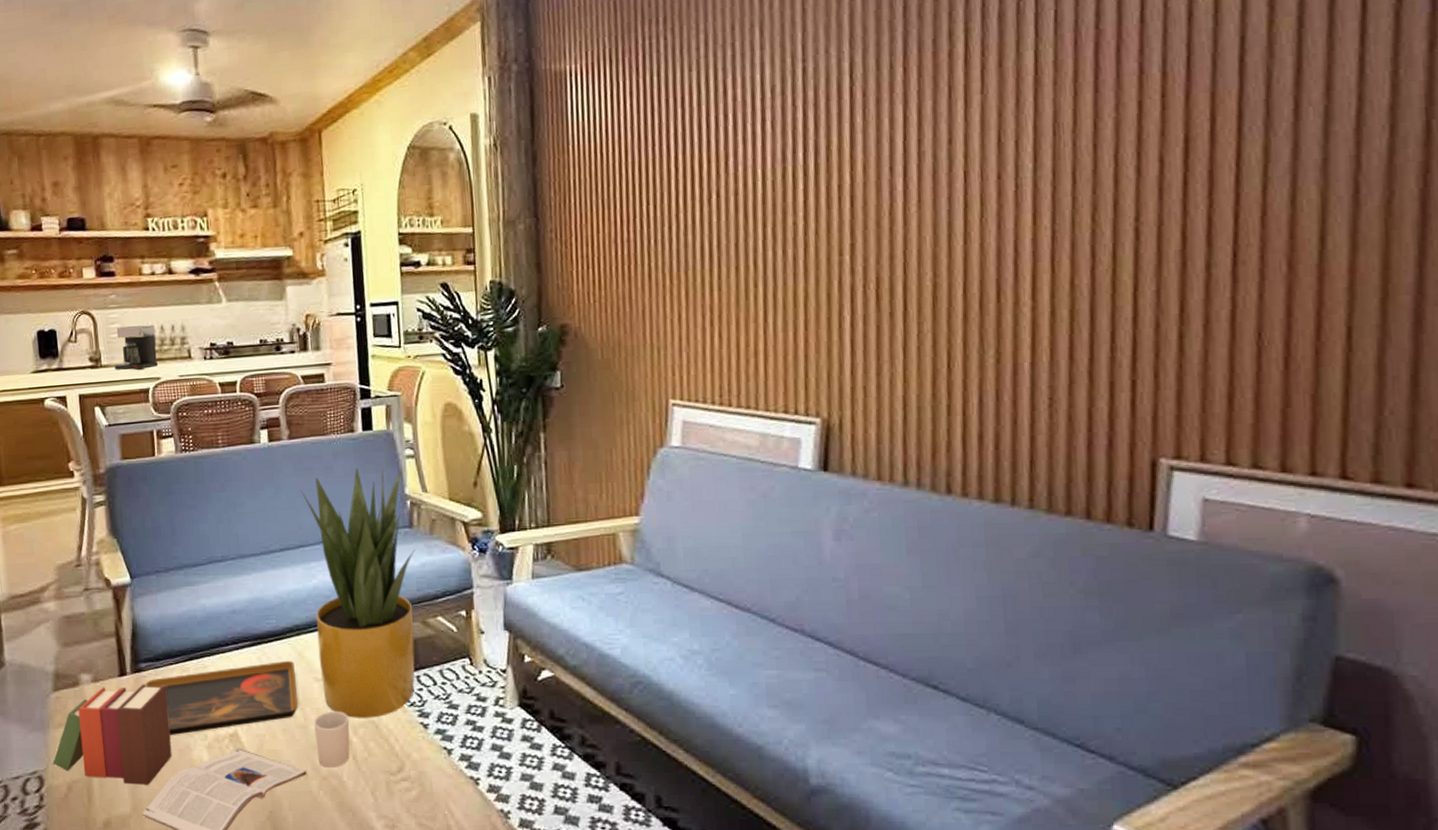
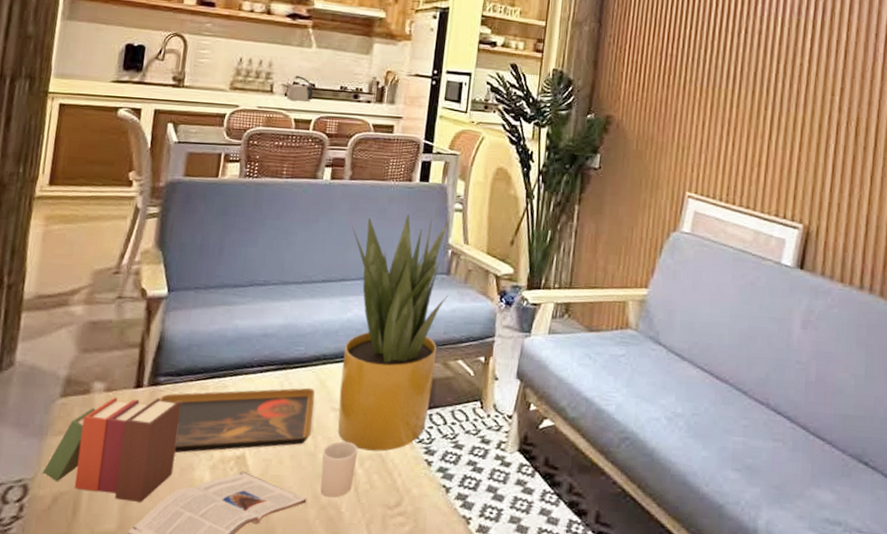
coffee maker: present [114,325,158,371] -> none [195,53,243,96]
kettle: none [203,335,234,365] -> present [286,76,314,103]

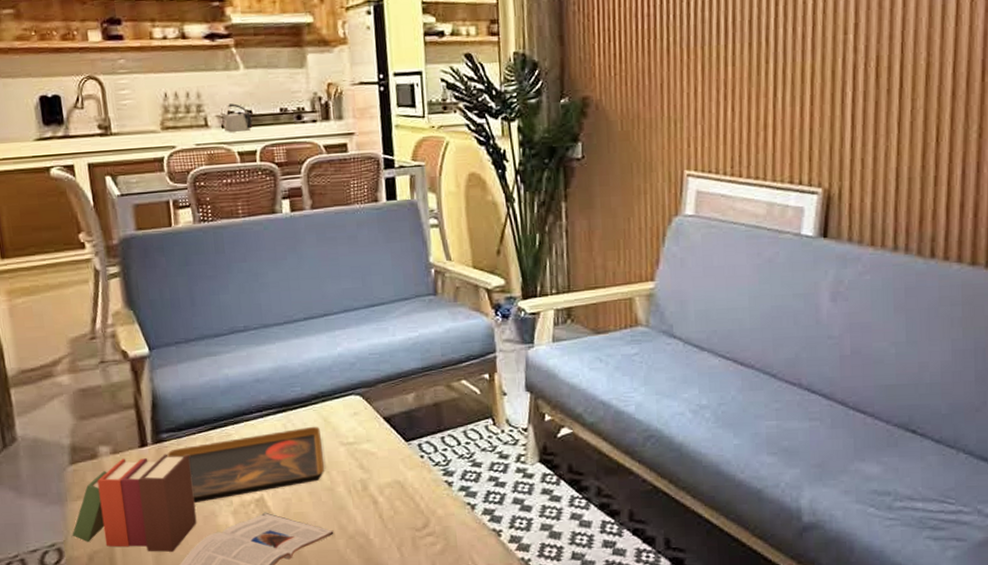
mug: present [320,441,358,498] -> none [340,472,376,527]
planter: present [338,214,449,451] -> none [323,234,441,479]

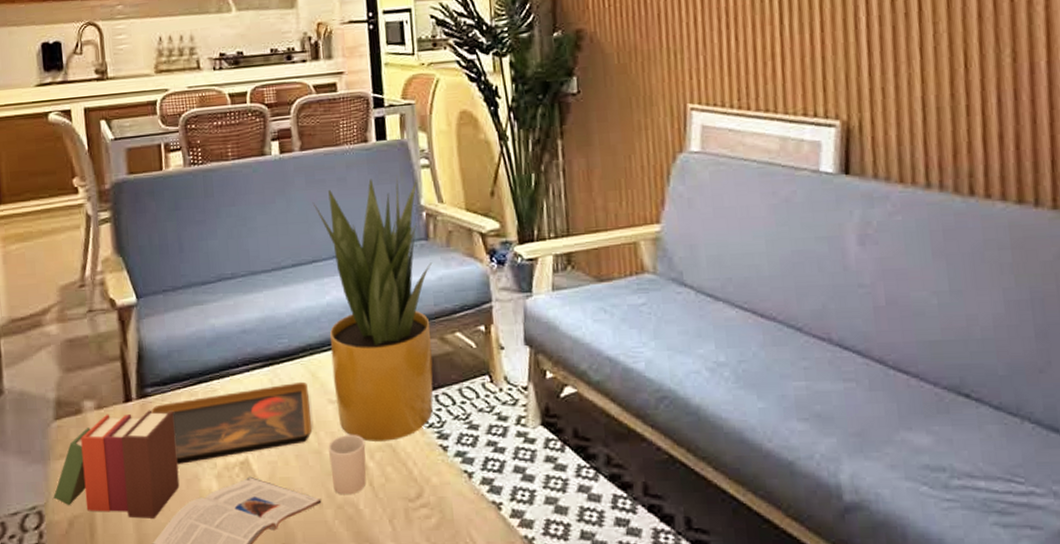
kettle: present [220,103,253,133] -> none [212,45,244,75]
planter: none [323,234,441,479] -> present [312,175,434,442]
mug: none [340,472,376,527] -> present [328,434,366,495]

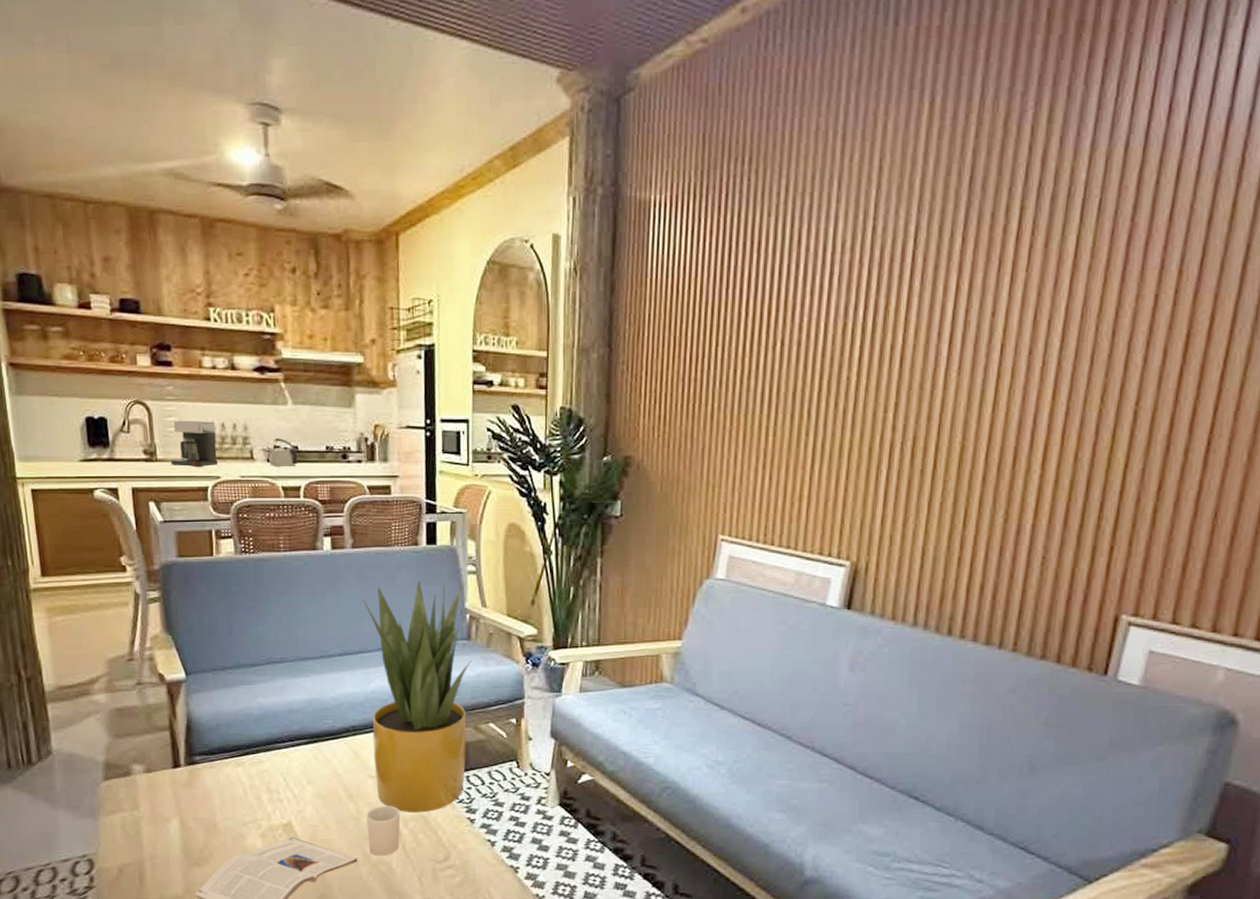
books: present [53,410,180,519] -> none [103,776,226,869]
coffee maker: none [120,35,166,83] -> present [170,420,218,467]
decorative tray: present [151,381,312,464] -> none [199,758,351,824]
kettle: none [212,45,244,75] -> present [266,438,298,468]

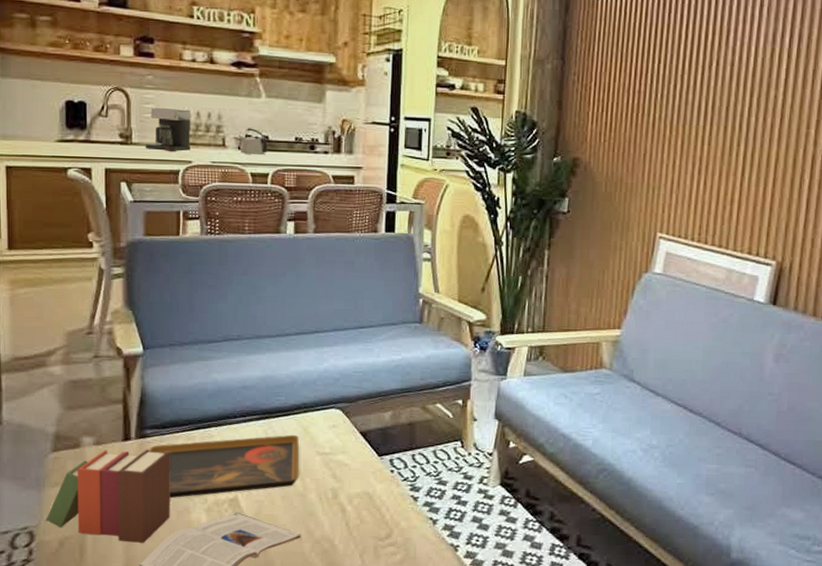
books: none [103,776,226,869] -> present [46,449,170,543]
decorative tray: none [199,758,351,824] -> present [149,434,299,498]
planter: present [361,579,473,813] -> none [320,265,423,490]
mug: present [366,805,401,856] -> none [312,481,346,532]

